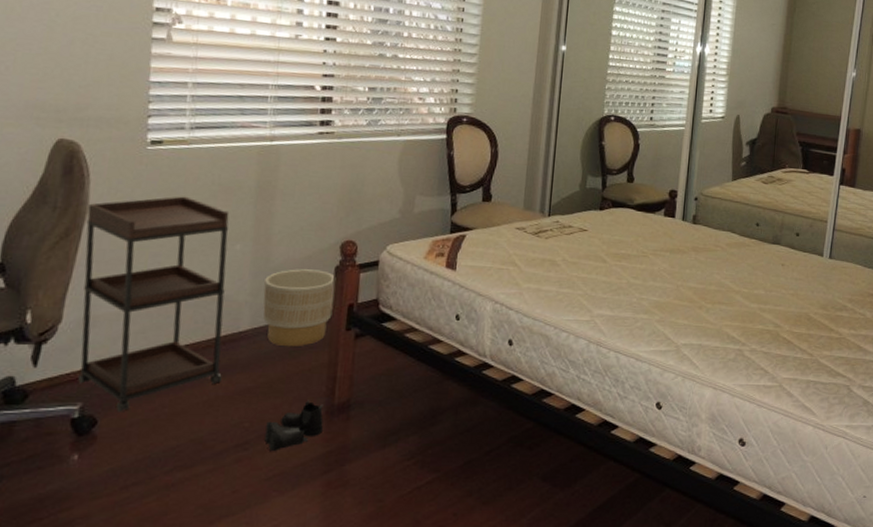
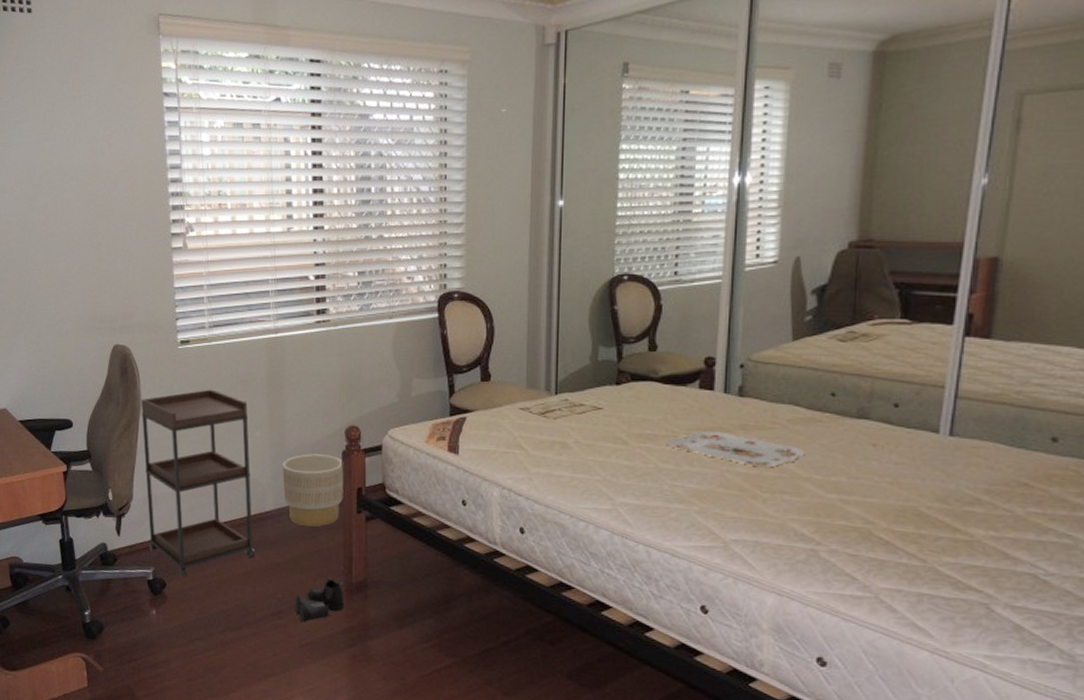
serving tray: none [637,251,737,283] -> present [666,431,805,468]

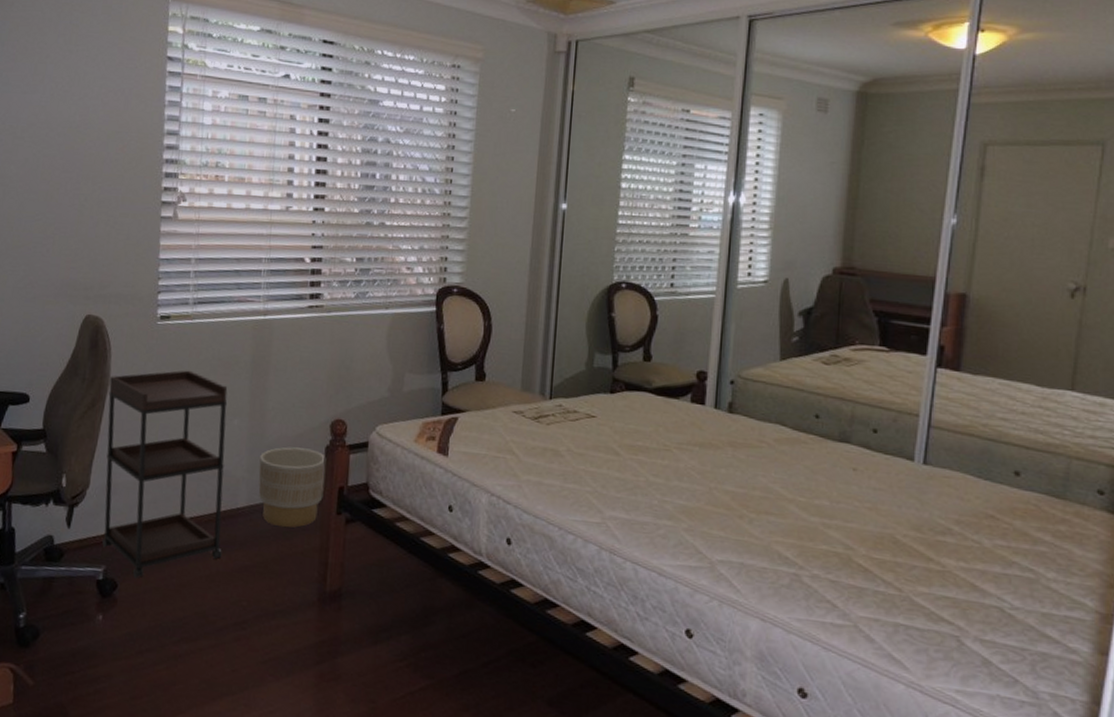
boots: present [295,577,344,623] -> none [261,584,316,635]
serving tray: present [666,431,805,468] -> none [657,446,790,488]

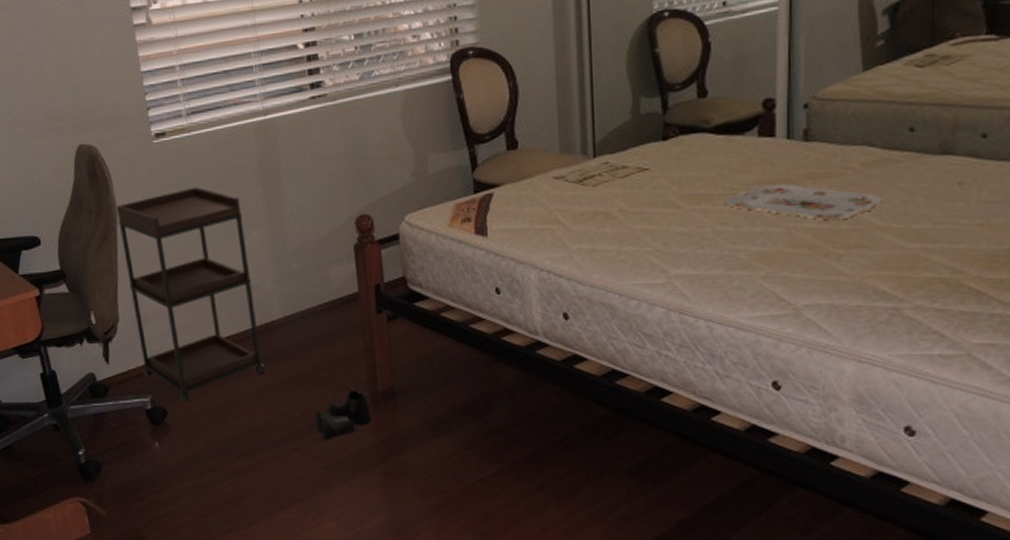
planter: present [258,447,327,528] -> none [286,250,360,334]
boots: none [261,584,316,635] -> present [315,388,371,441]
serving tray: none [657,446,790,488] -> present [724,183,883,221]

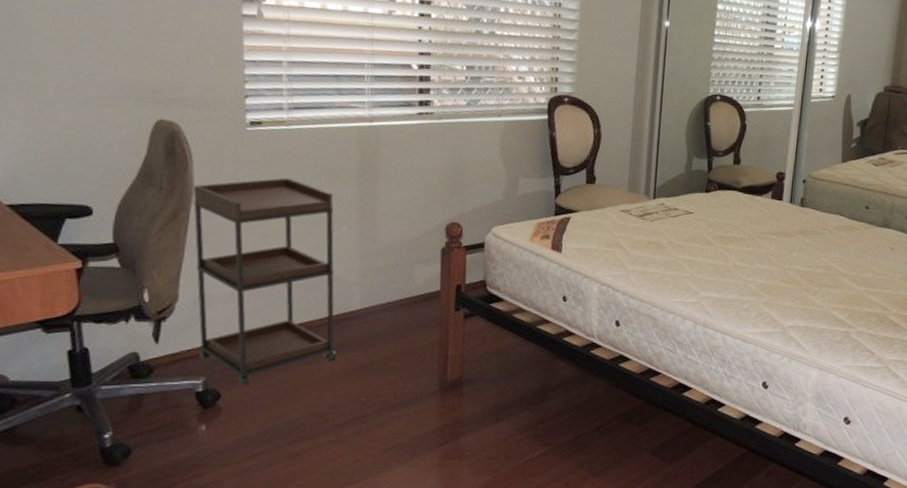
boots: present [315,388,371,441] -> none [382,376,437,425]
serving tray: present [724,183,883,221] -> none [743,234,845,266]

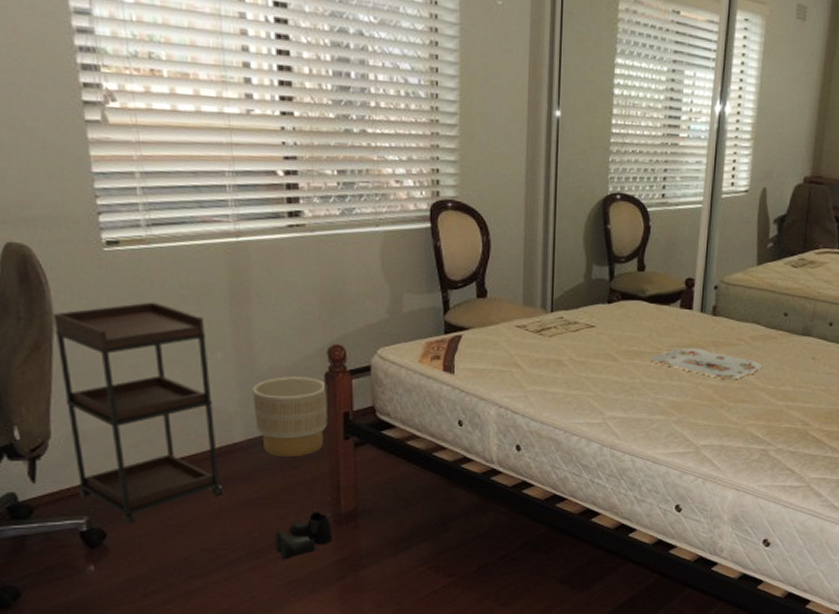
planter: none [372,250,443,327] -> present [252,377,328,458]
boots: none [382,376,437,425] -> present [275,509,332,560]
serving tray: none [743,234,845,266] -> present [651,347,762,380]

